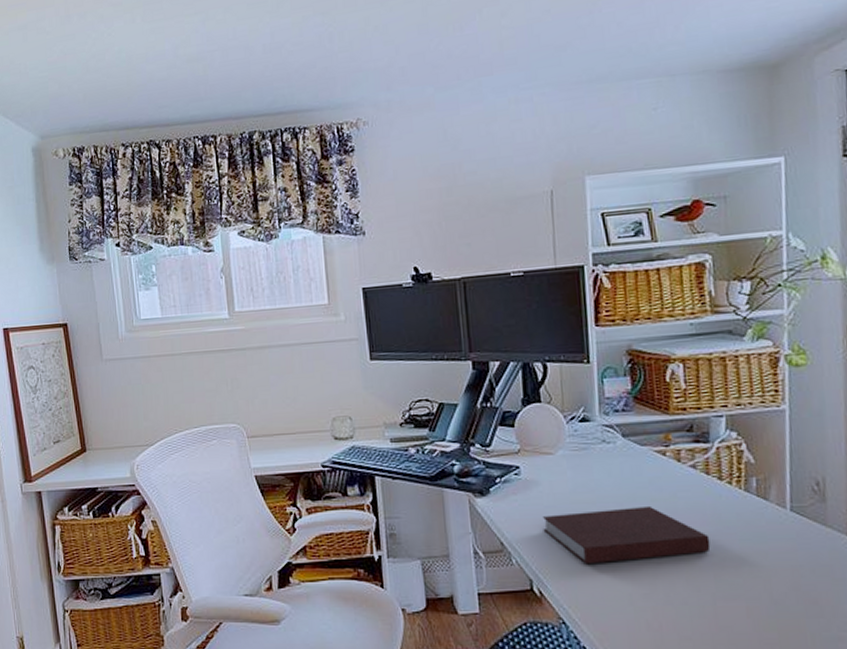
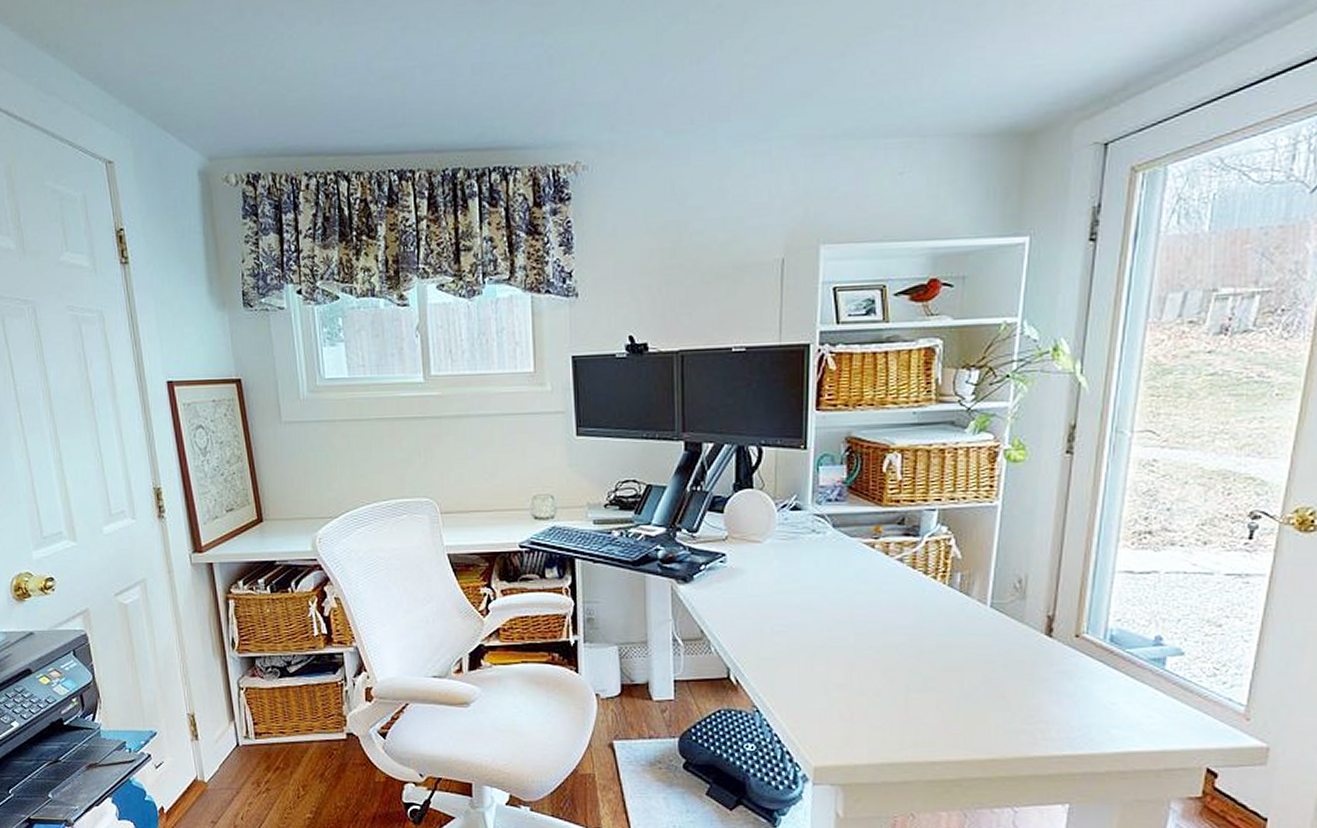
notebook: present [543,505,711,565] -> none [744,597,909,654]

